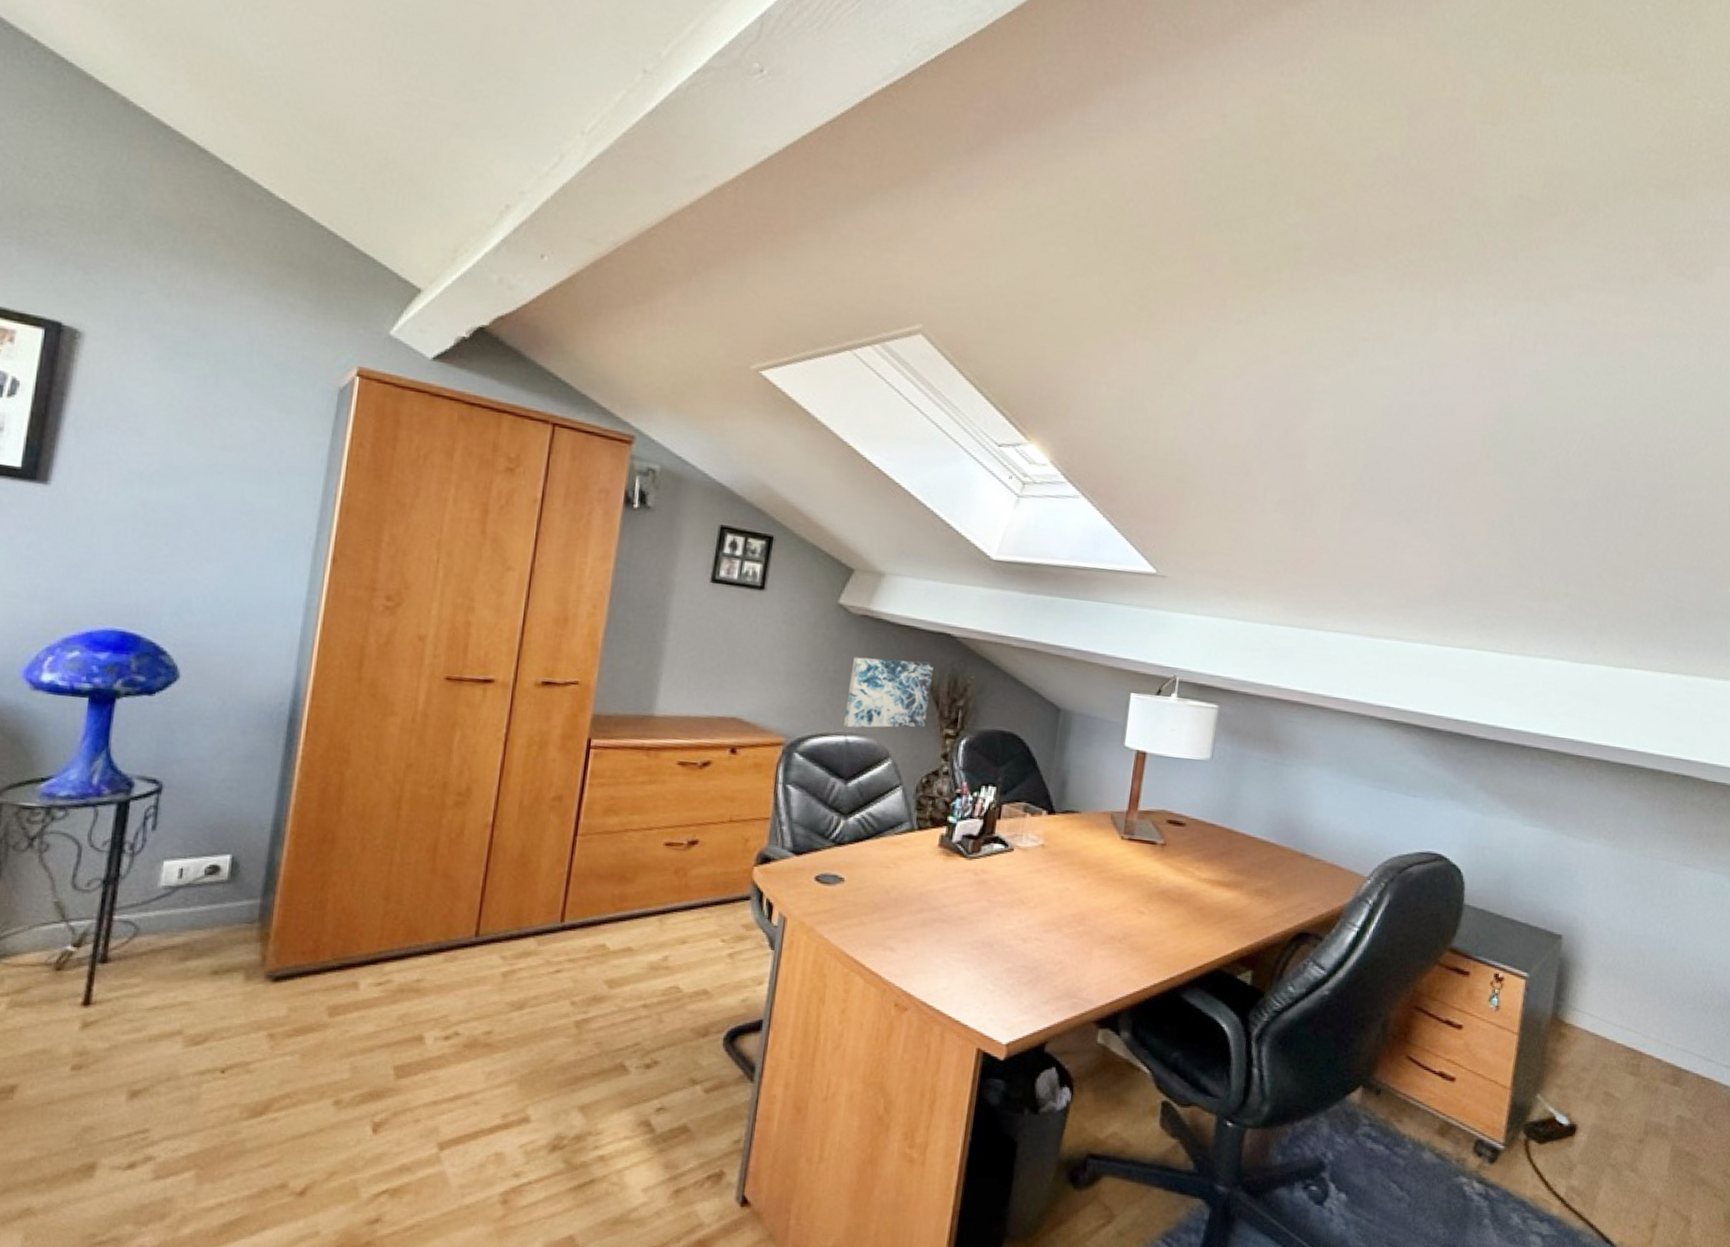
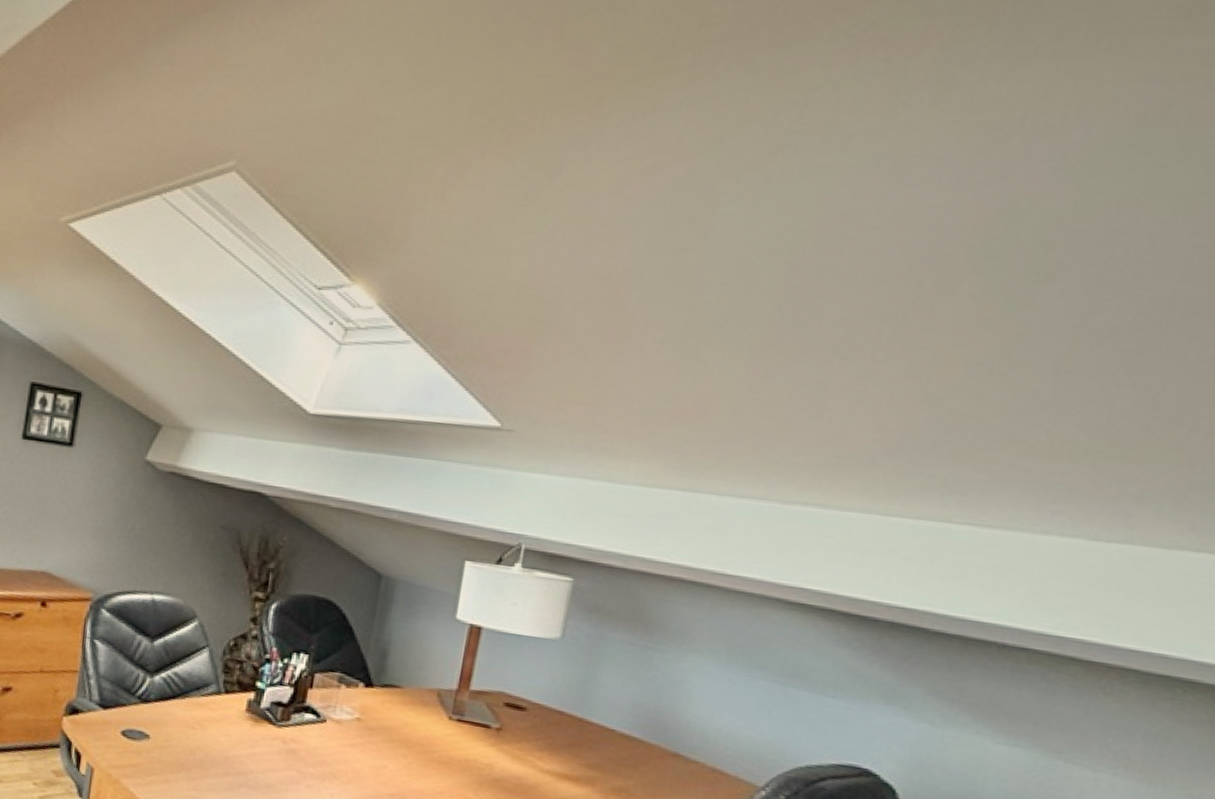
wall art: present [844,657,934,728] -> none [150,515,244,589]

